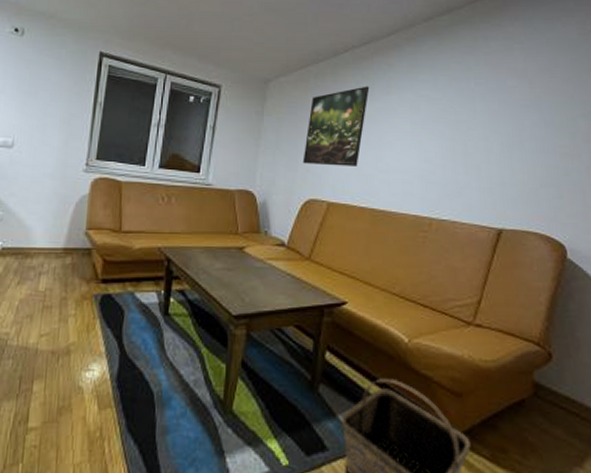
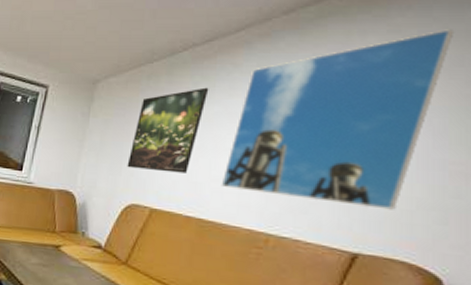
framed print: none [387,37,549,189] -> present [221,29,453,210]

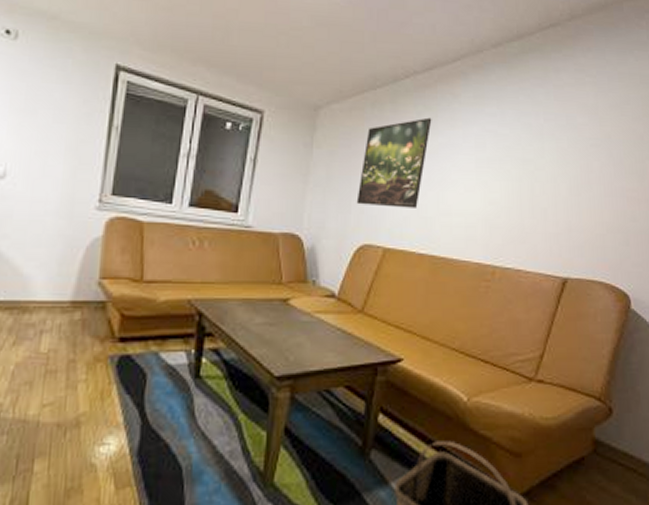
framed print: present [221,29,453,210] -> none [449,71,621,235]

